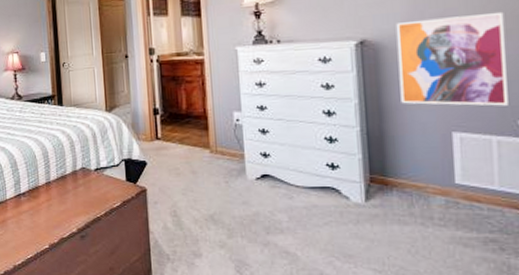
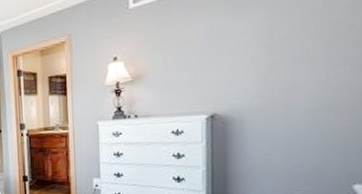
wall art: present [395,11,508,106] -> none [245,86,349,172]

